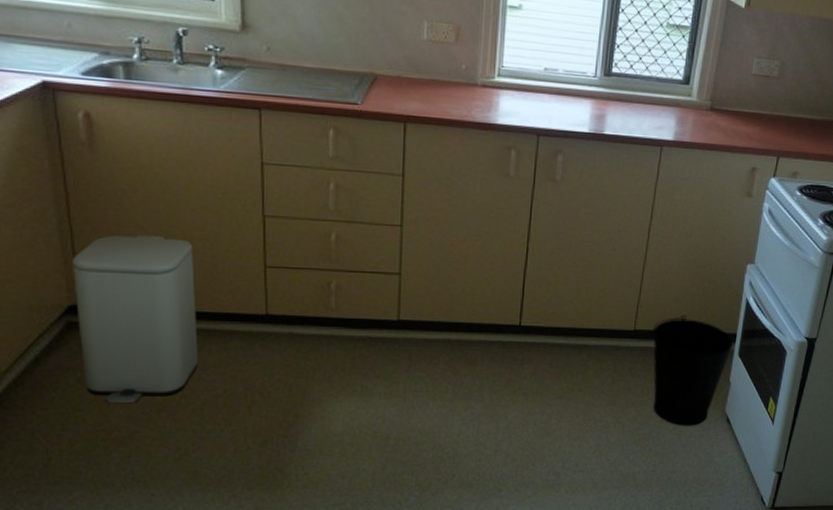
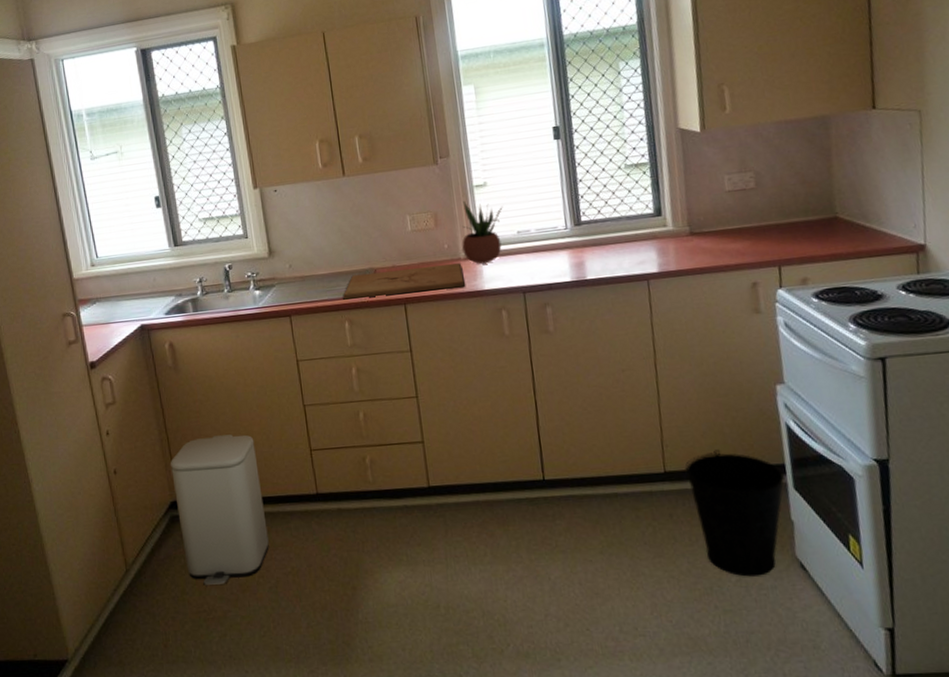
cutting board: none [331,76,479,116] -> present [343,263,466,300]
potted plant: none [481,21,535,95] -> present [462,201,503,264]

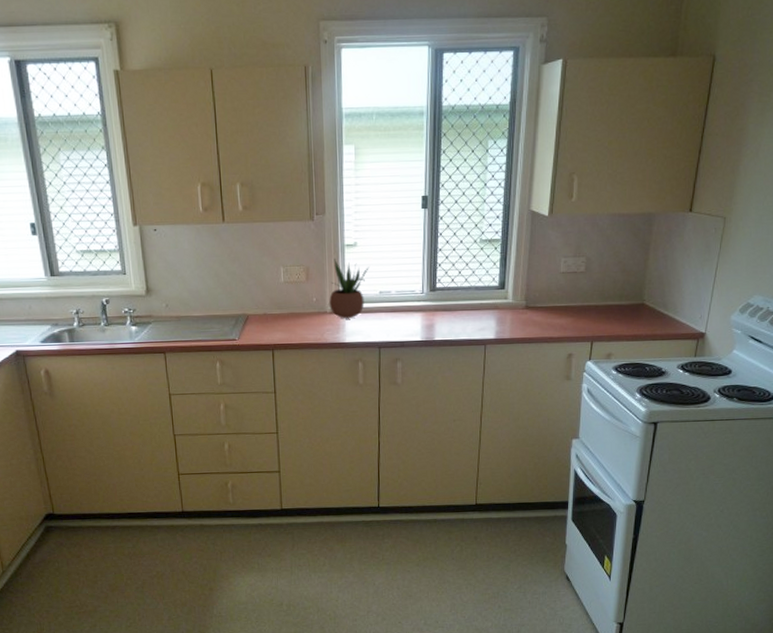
pedal bin: present [170,434,269,587] -> none [45,457,137,586]
cutting board: present [343,263,466,300] -> none [216,316,329,342]
bucket: present [684,449,785,577] -> none [492,488,566,585]

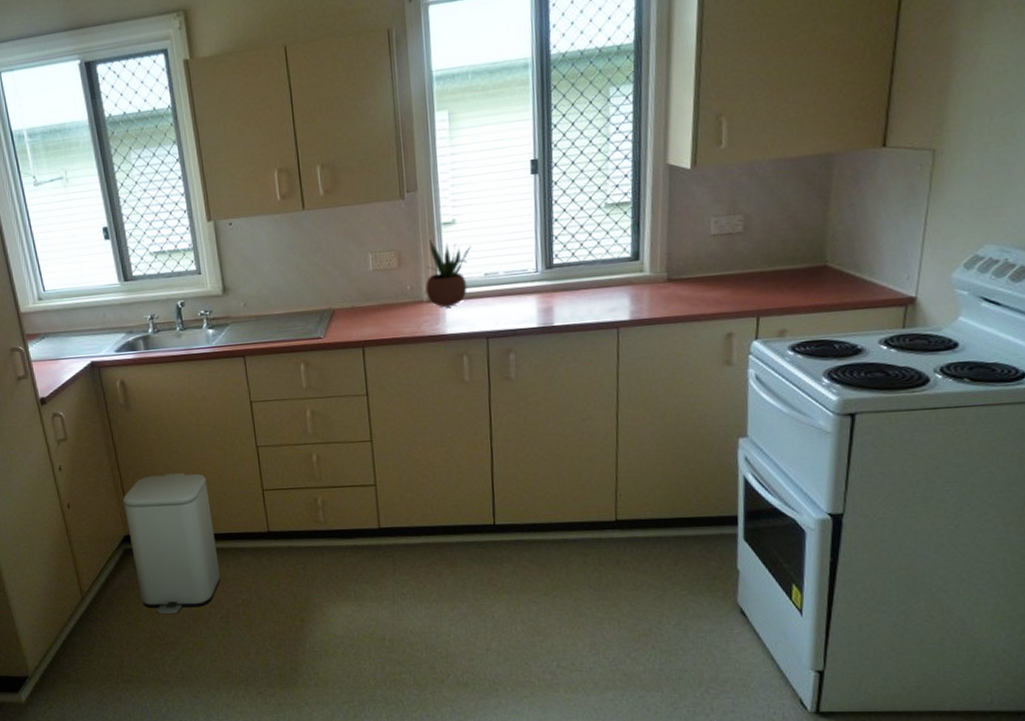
pedal bin: none [45,457,137,586] -> present [122,473,221,615]

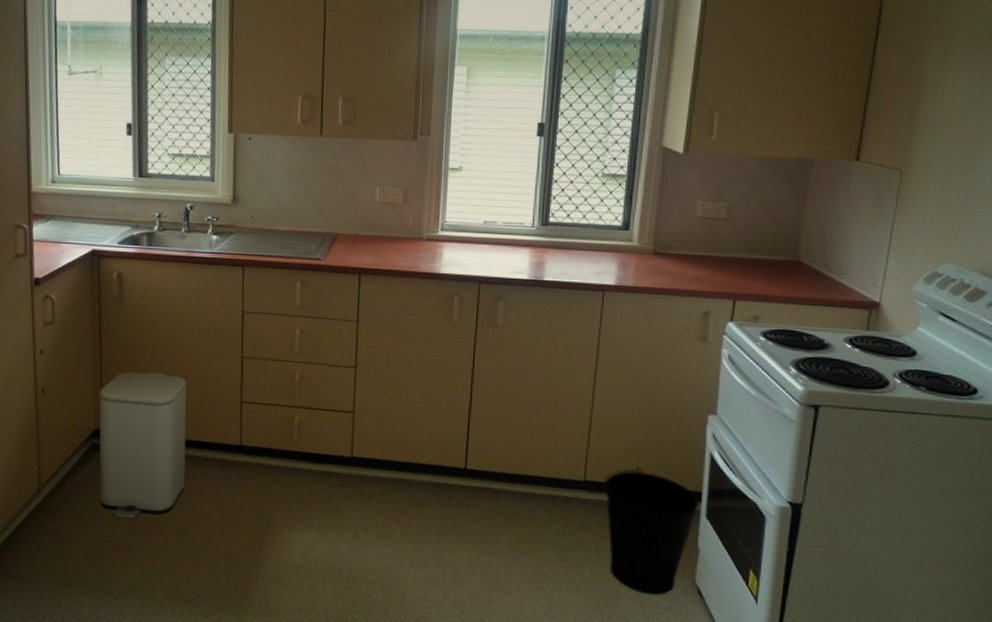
potted plant: present [425,240,471,307] -> none [426,182,474,247]
bucket: none [636,500,735,620] -> present [604,467,699,595]

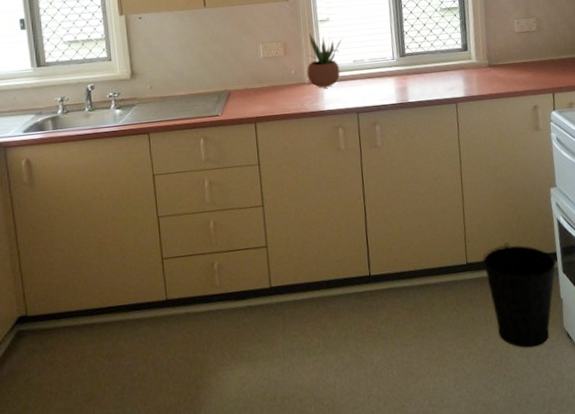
pedal bin: present [99,372,187,519] -> none [19,246,117,400]
potted plant: none [426,182,474,247] -> present [307,33,342,88]

